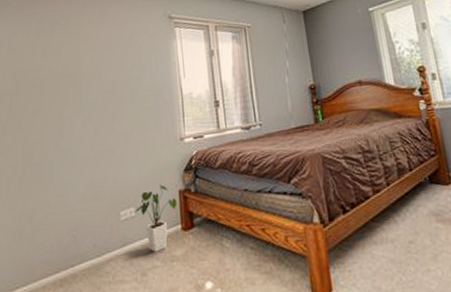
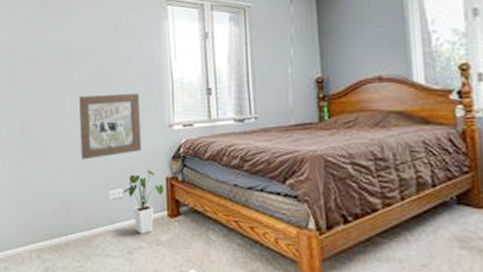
wall art: none [88,110,153,183] -> present [79,92,141,160]

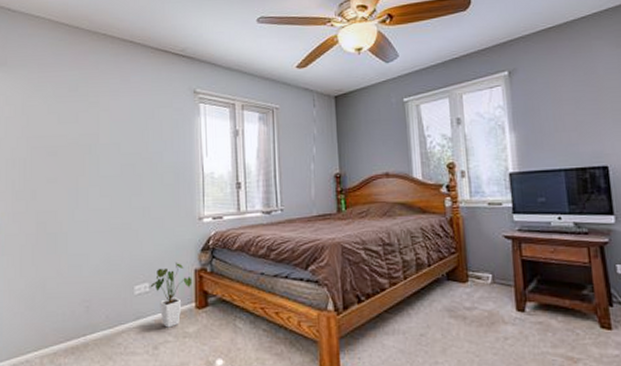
wall art: present [79,92,141,160] -> none [105,186,170,255]

